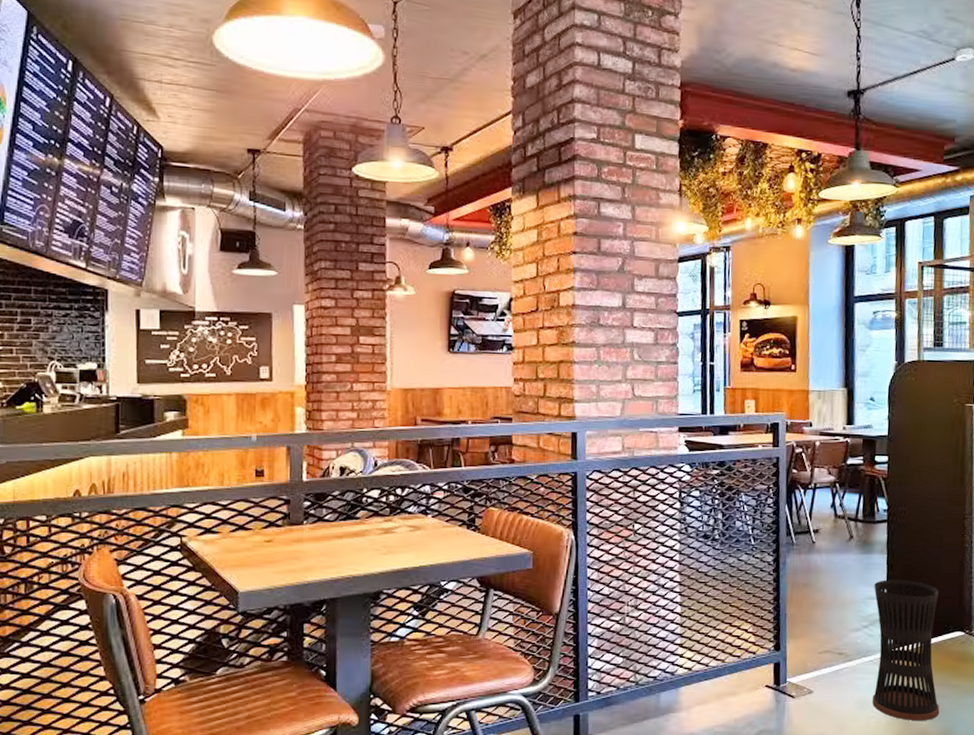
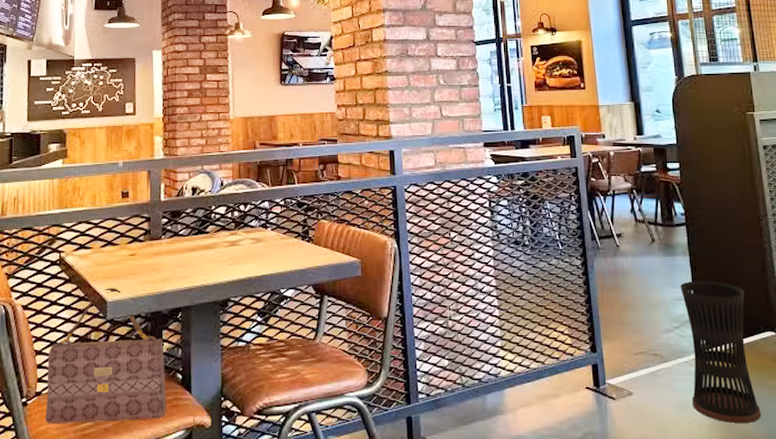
handbag: none [167,577,308,722] -> present [45,288,167,423]

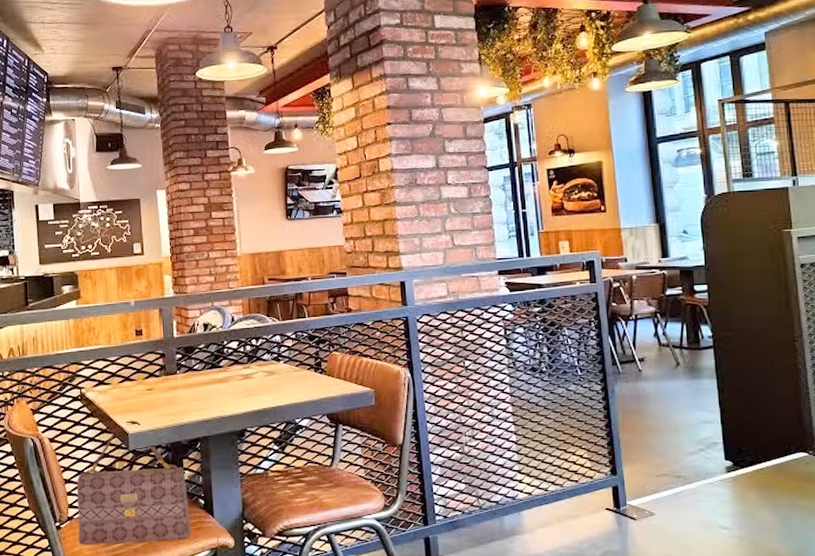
umbrella stand: present [680,281,761,424] -> none [706,403,790,542]

